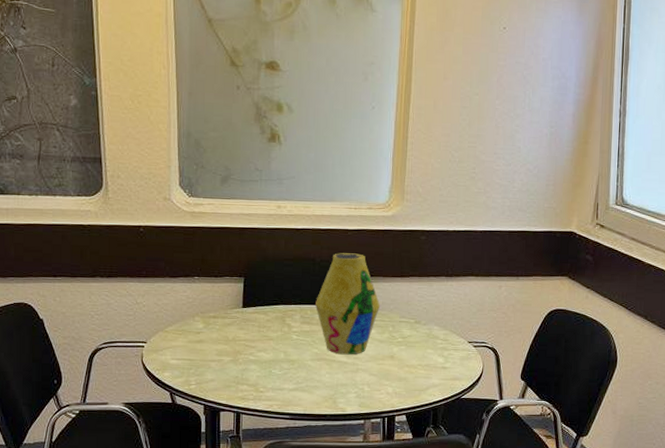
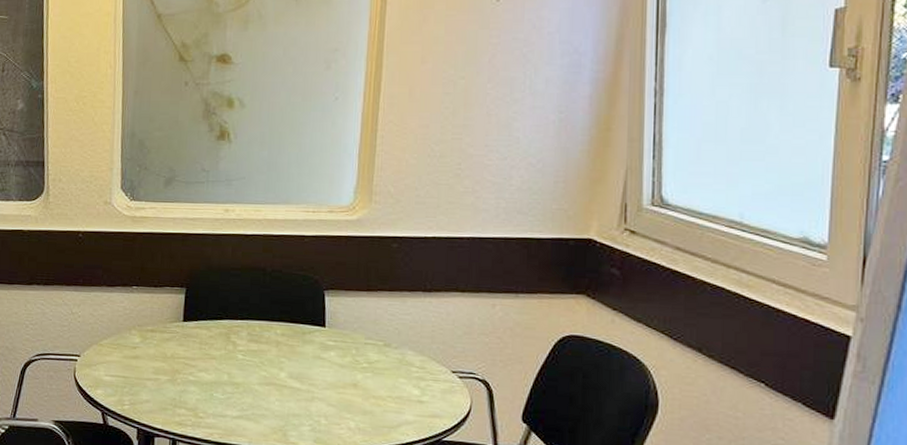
vase: present [314,253,381,355] -> none [264,262,342,381]

